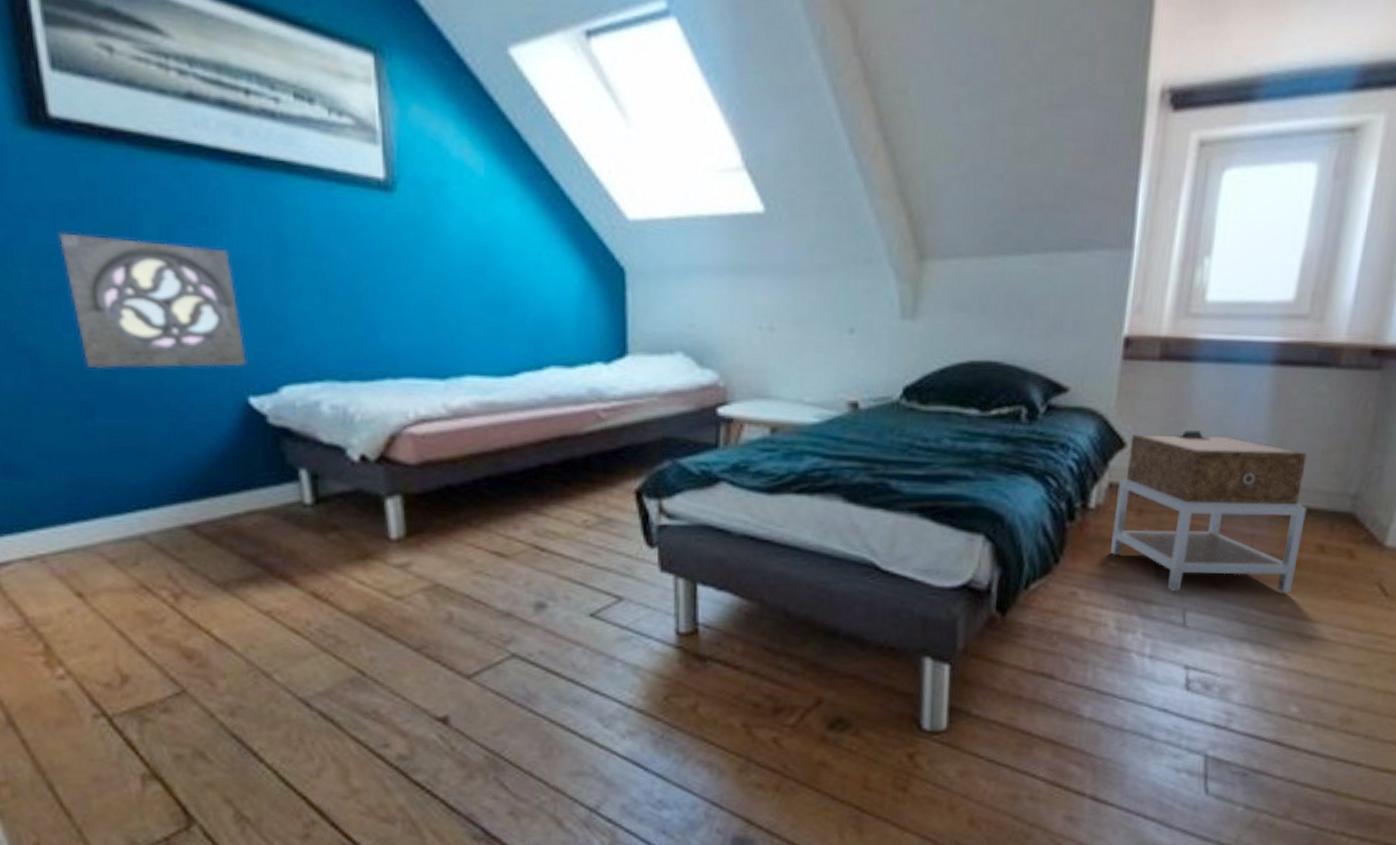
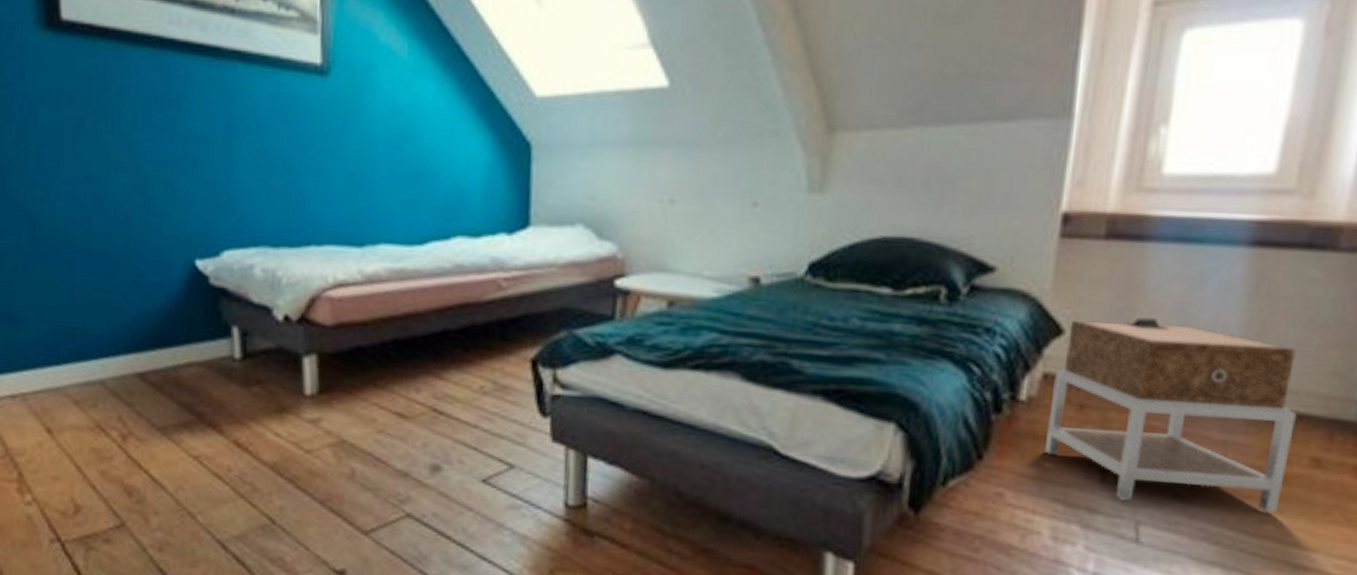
wall ornament: present [59,232,247,369] -> none [60,116,196,233]

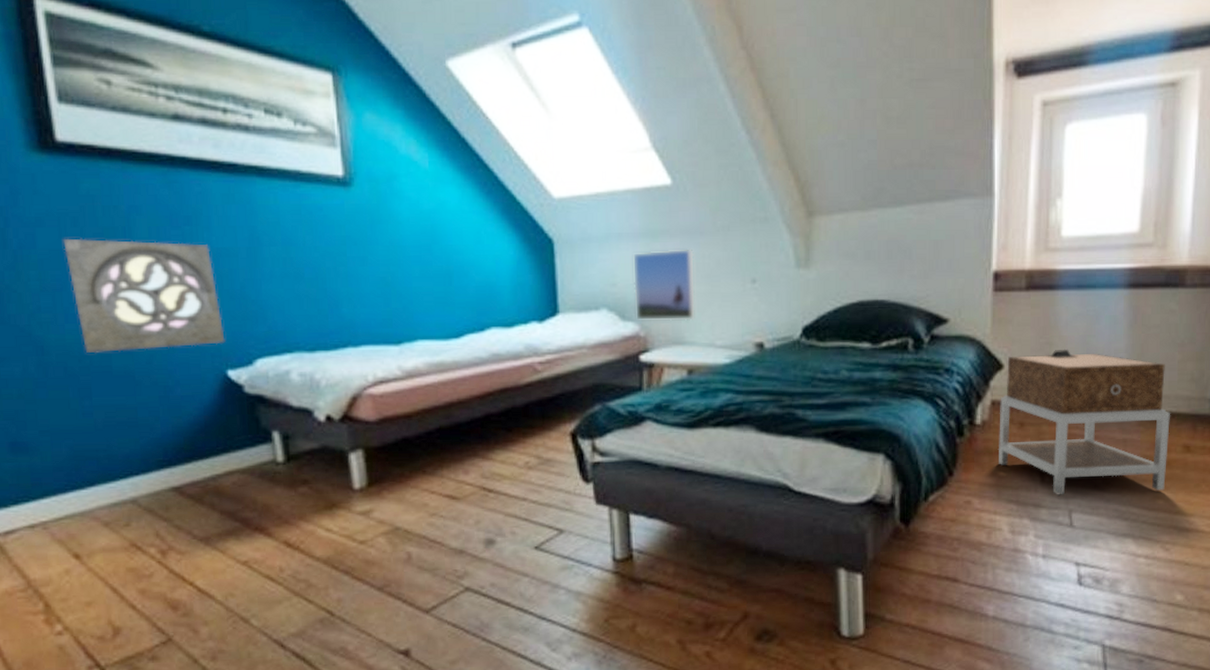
wall ornament: none [60,116,196,233] -> present [63,238,225,354]
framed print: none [613,161,688,245] -> present [632,248,696,321]

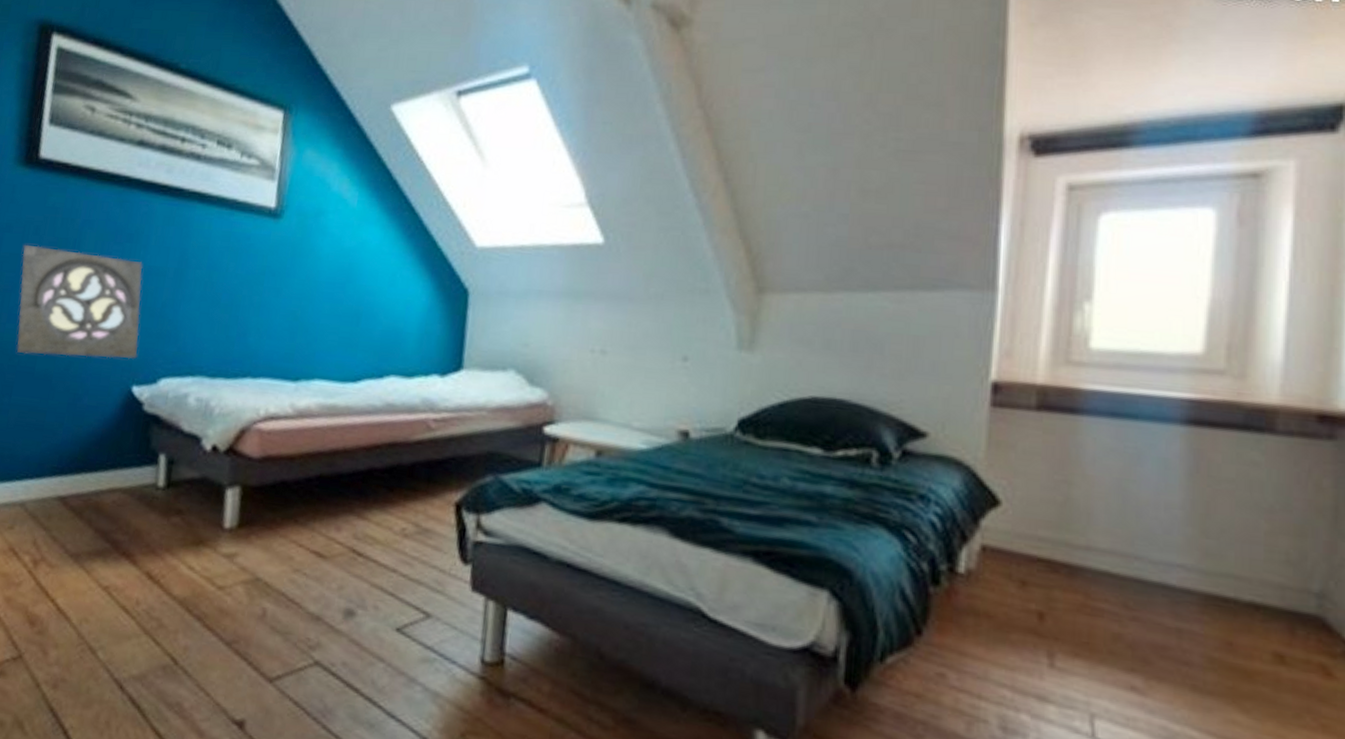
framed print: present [632,248,696,321] -> none [544,312,620,395]
nightstand: present [998,349,1170,495] -> none [987,491,1252,713]

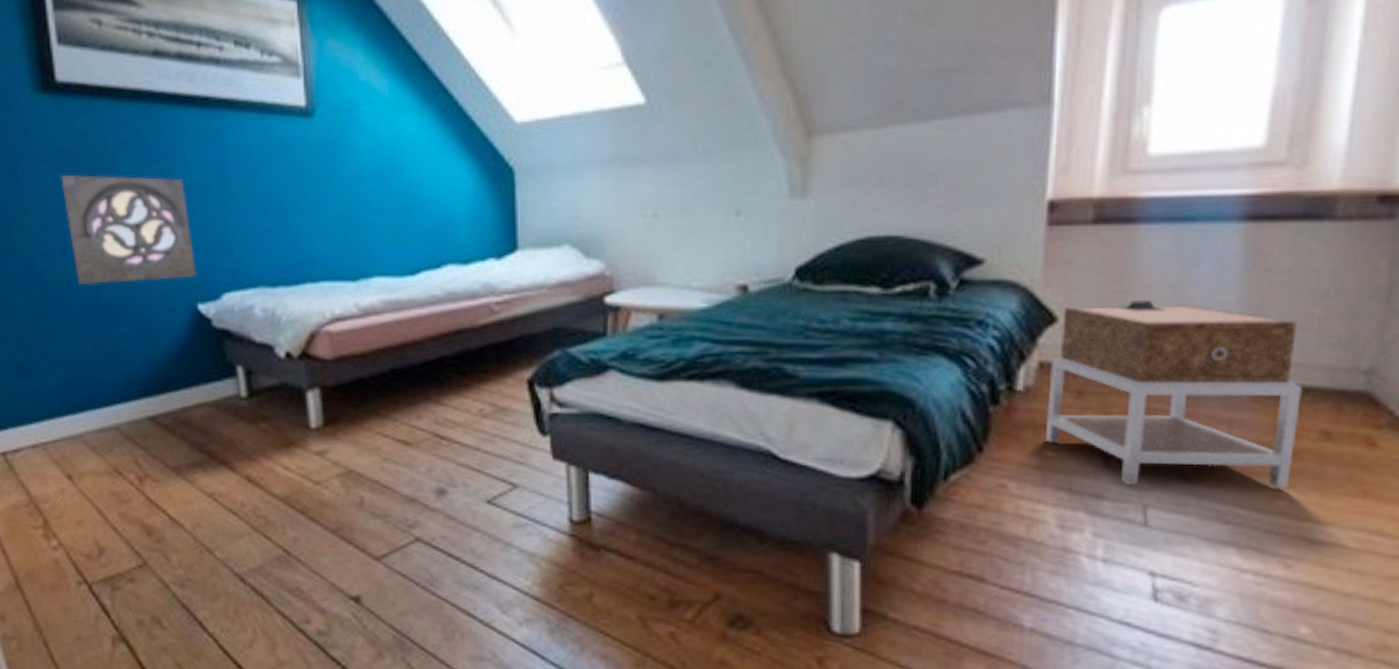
nightstand: none [987,491,1252,713] -> present [1045,299,1302,488]

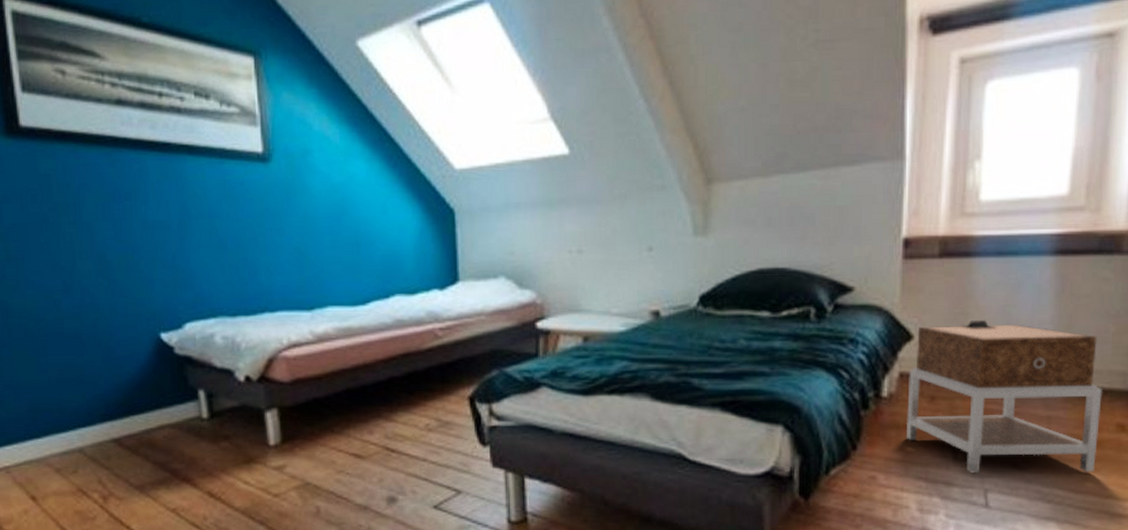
wall ornament: present [61,174,196,285] -> none [25,213,159,317]

